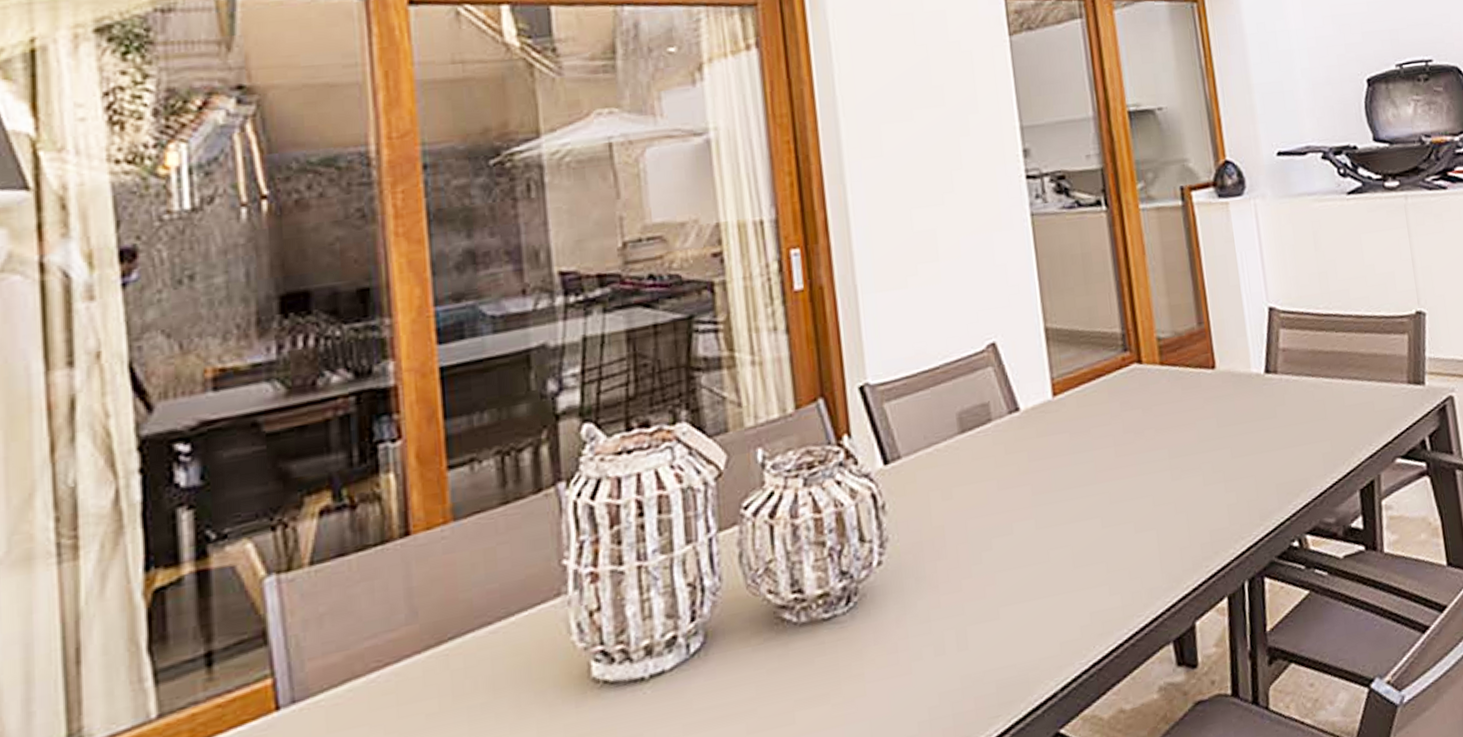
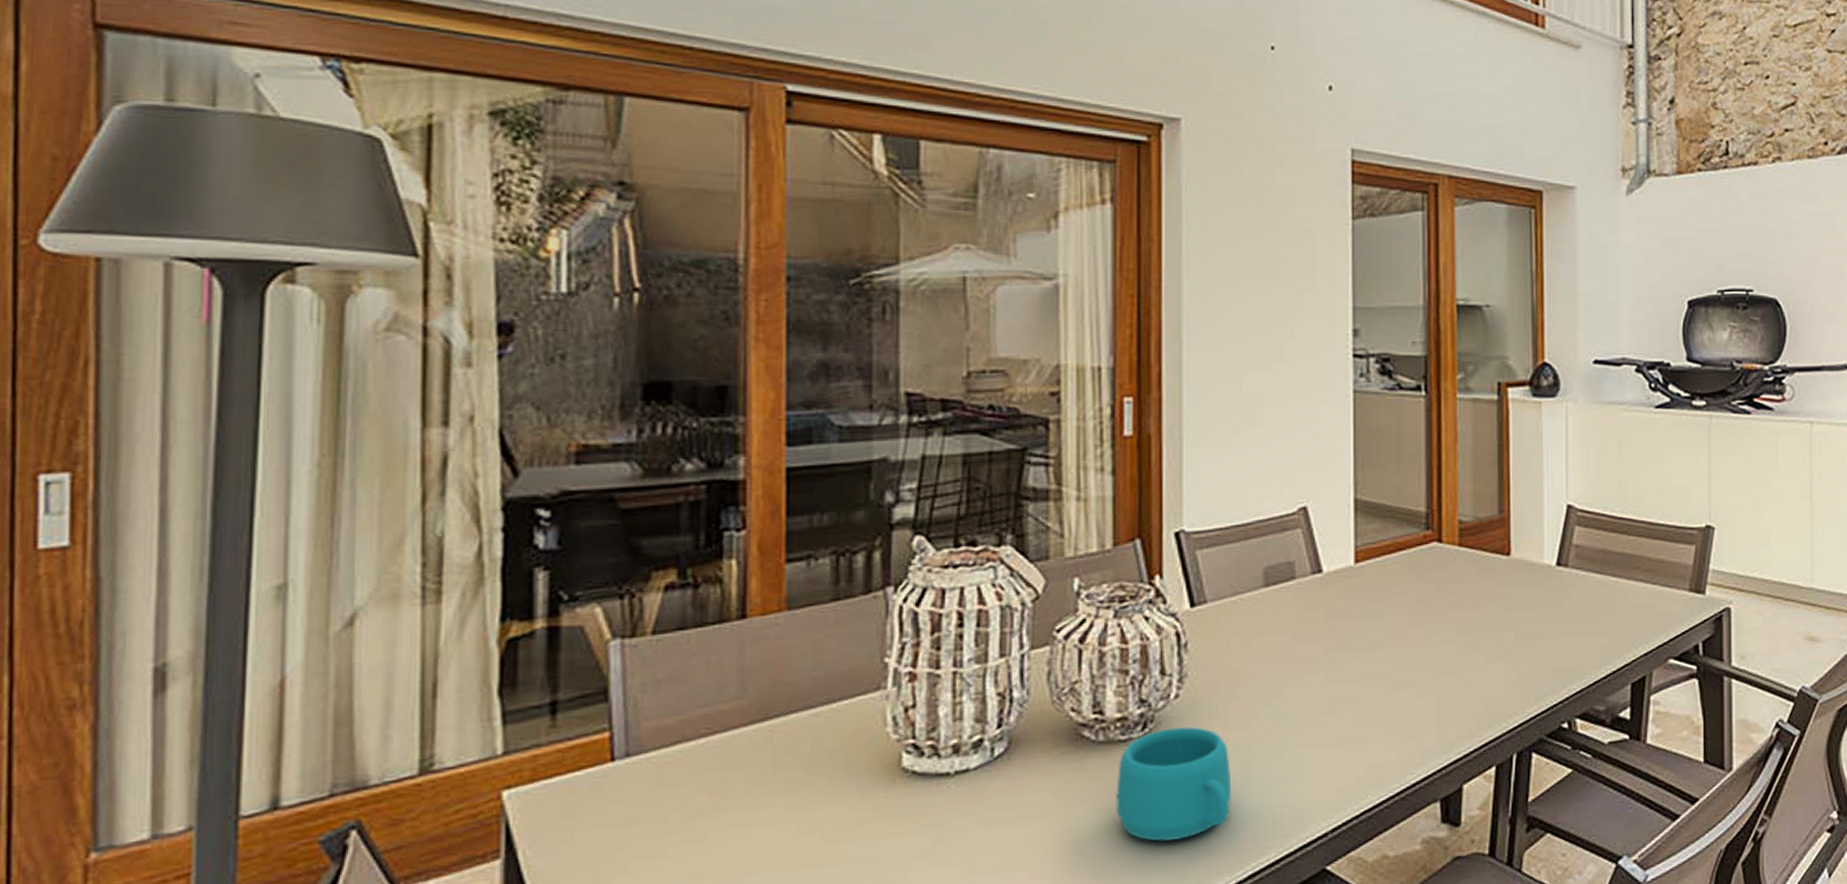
cup: none [825,594,950,726] -> present [1116,726,1232,841]

